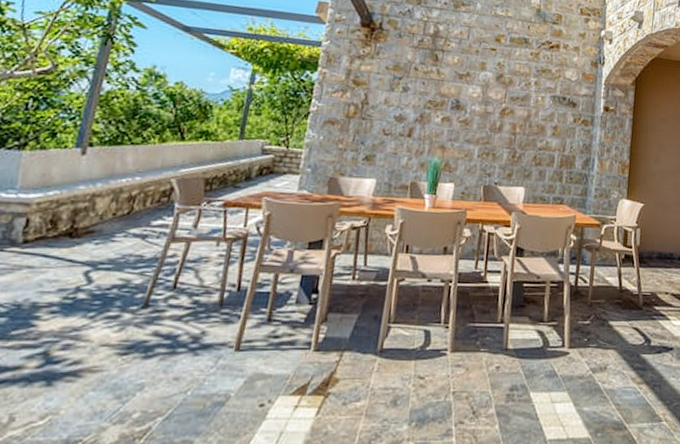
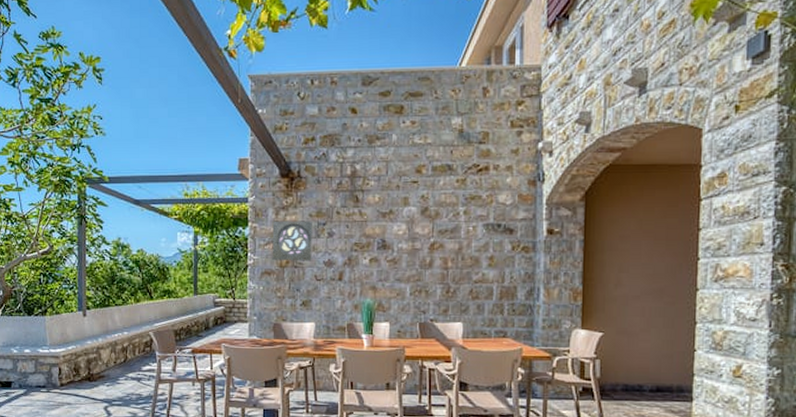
wall ornament: none [338,68,388,115] -> present [272,220,312,261]

